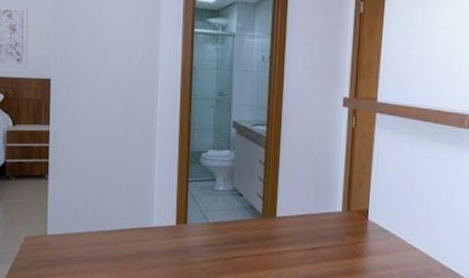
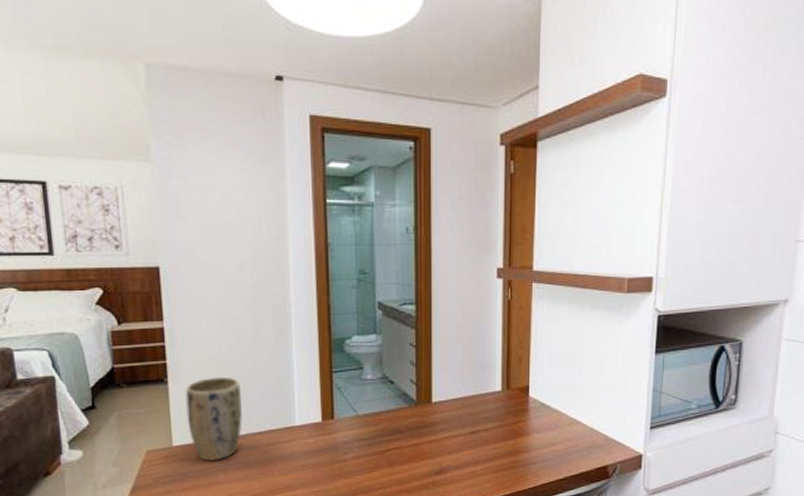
plant pot: none [61,177,108,252] -> present [185,376,242,462]

